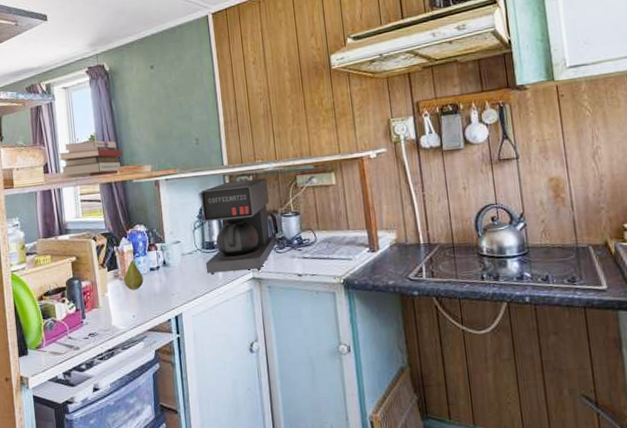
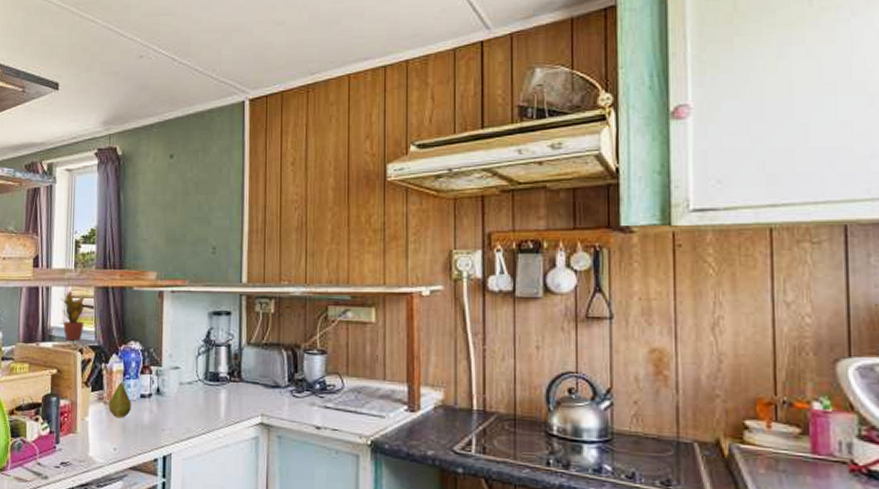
books: present [59,140,122,180] -> none [52,235,125,277]
potted plant: none [71,189,98,233] -> present [61,290,90,342]
coffee maker: present [200,178,276,276] -> none [206,303,293,415]

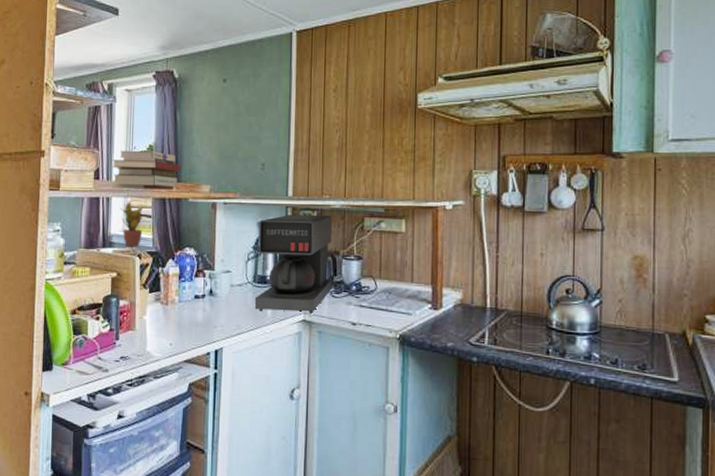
books: none [52,235,125,277] -> present [112,150,181,190]
fruit: present [108,379,131,419] -> none [165,282,186,317]
coffee maker: none [206,303,293,415] -> present [254,214,333,313]

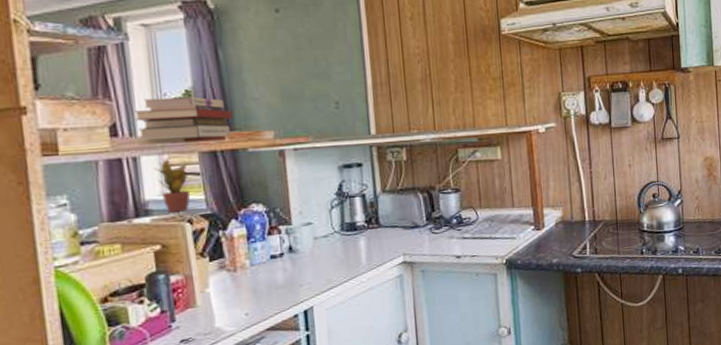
coffee maker: present [254,214,333,313] -> none [340,150,431,262]

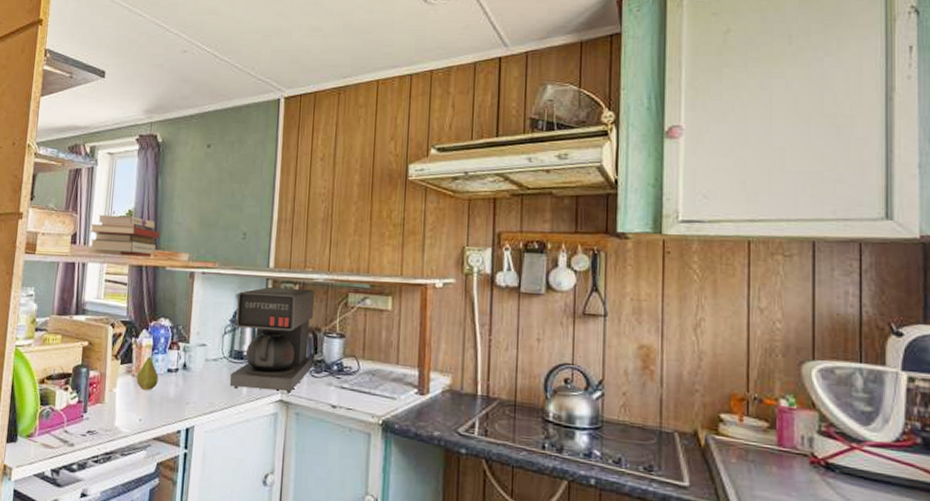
potted plant: present [155,158,196,214] -> none [96,267,123,316]
fruit: none [232,243,261,284] -> present [136,353,158,391]
coffee maker: none [340,150,431,262] -> present [229,286,315,393]

